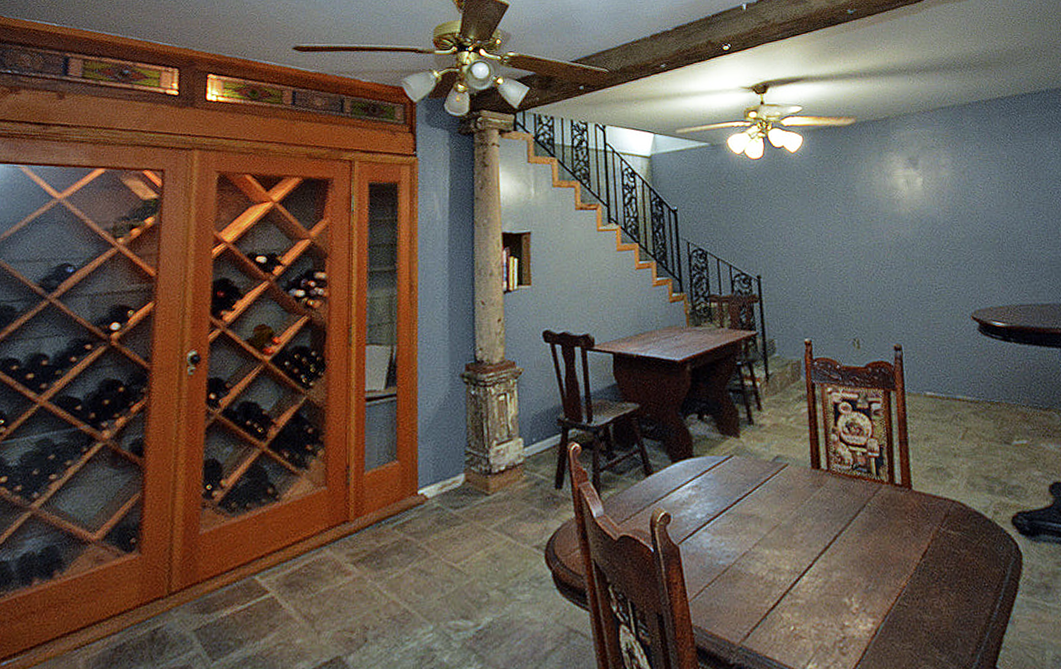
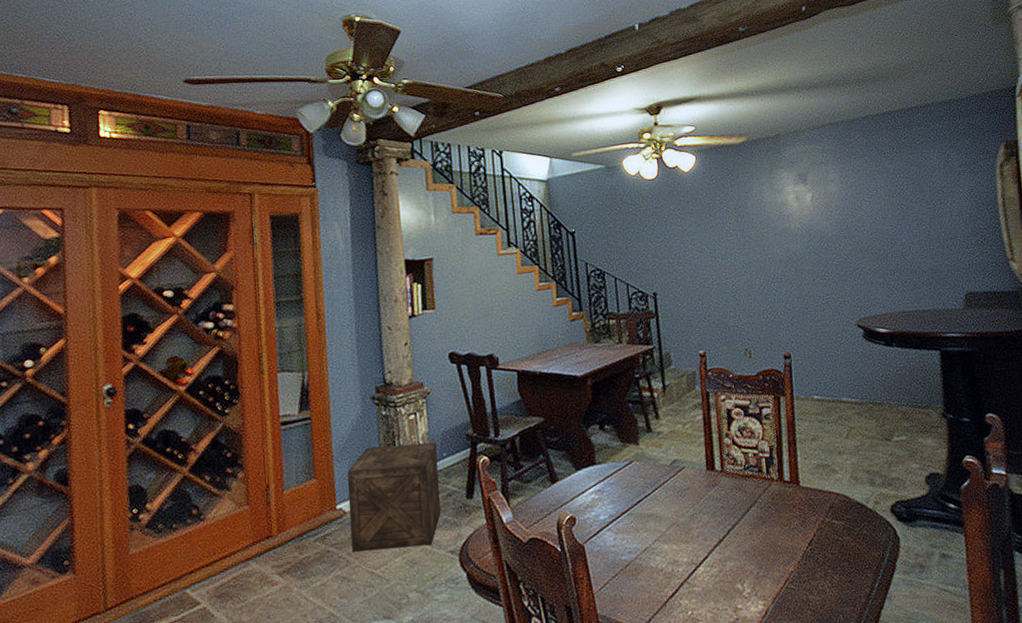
wooden crate: none [431,426,528,542] -> present [347,442,441,552]

